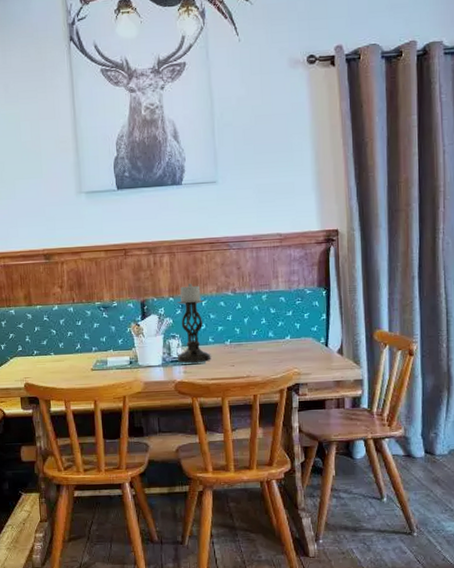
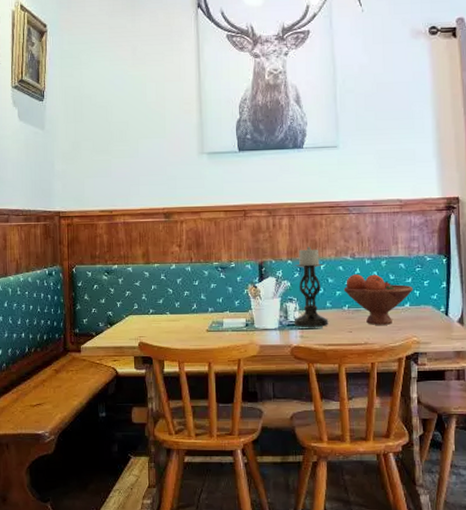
fruit bowl: none [225,308,294,359] -> present [343,274,413,325]

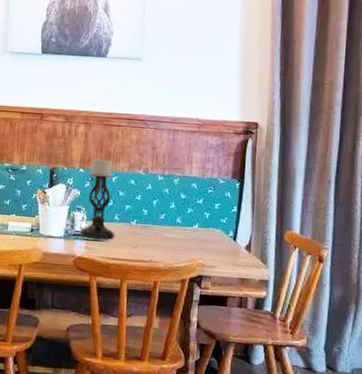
fruit bowl: present [343,274,413,325] -> none [133,190,204,245]

